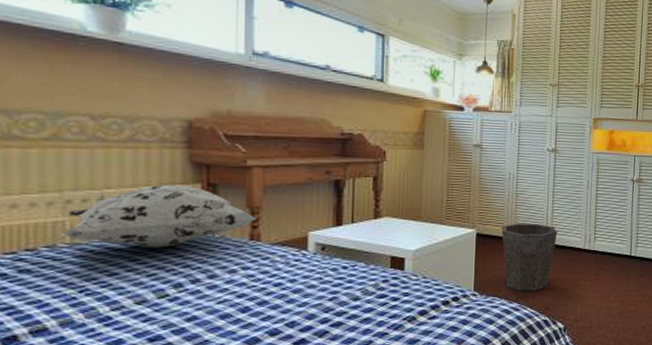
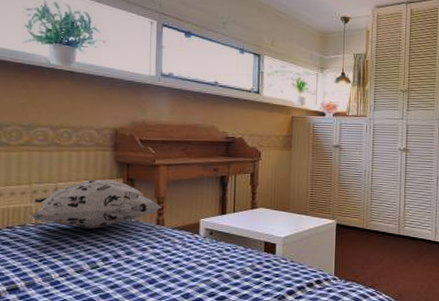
waste bin: present [501,223,557,292] -> none [358,215,409,278]

